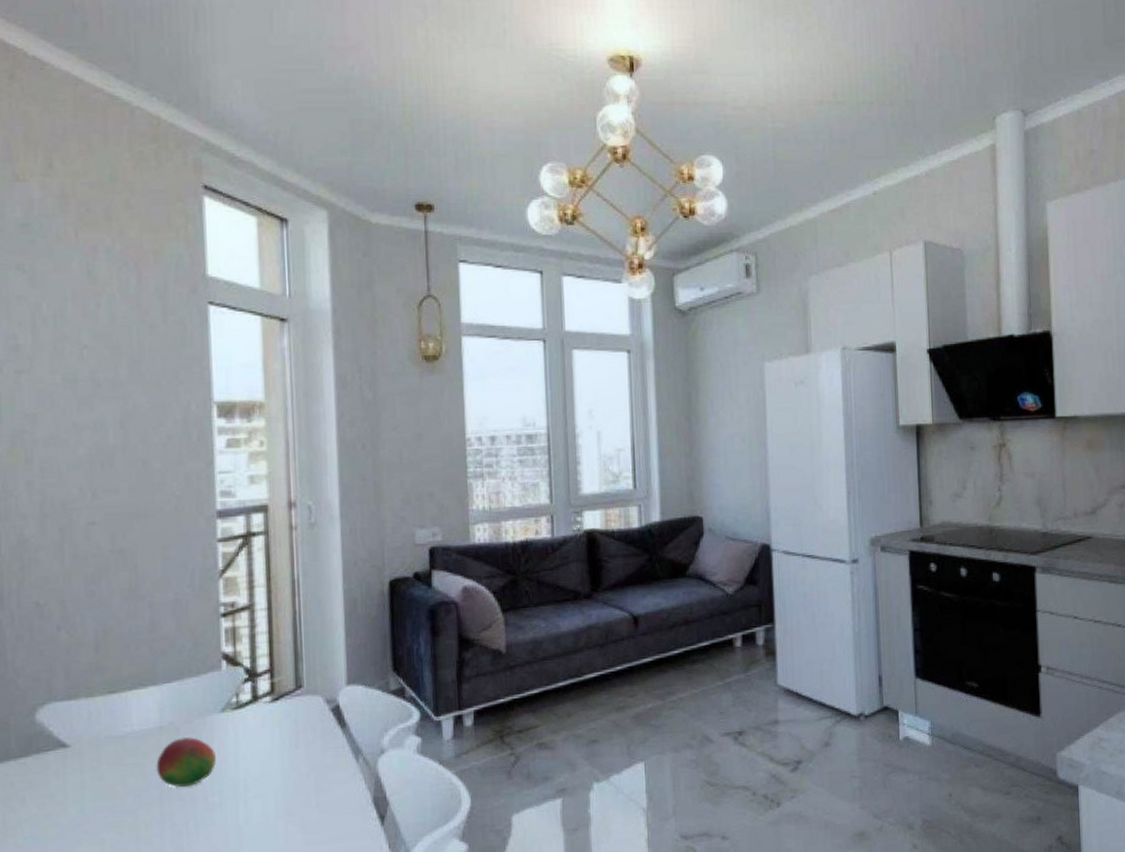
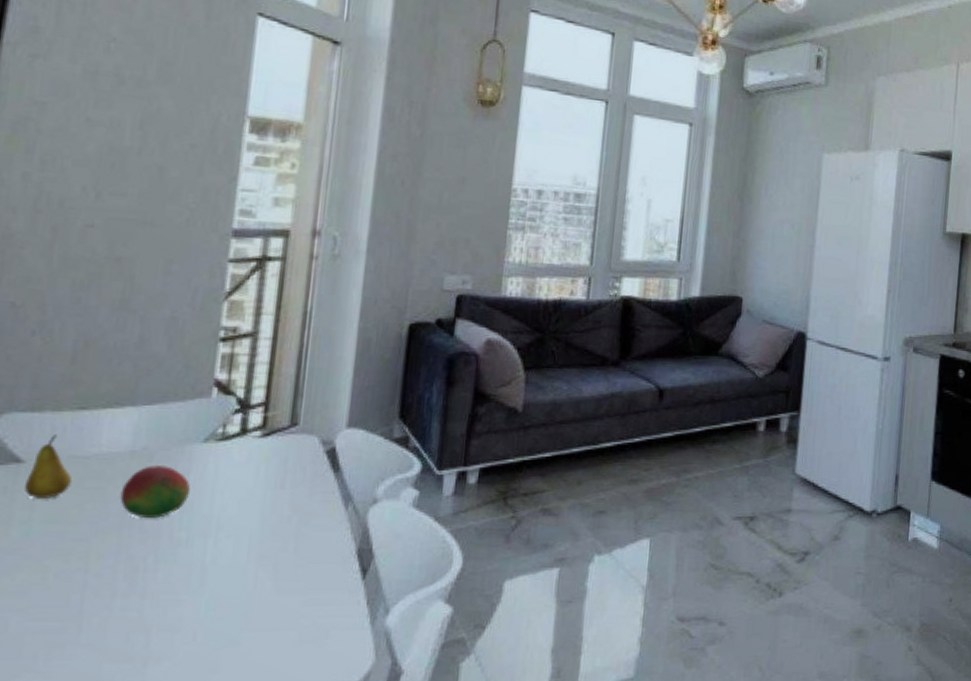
fruit: none [74,718,113,778] -> present [25,434,73,498]

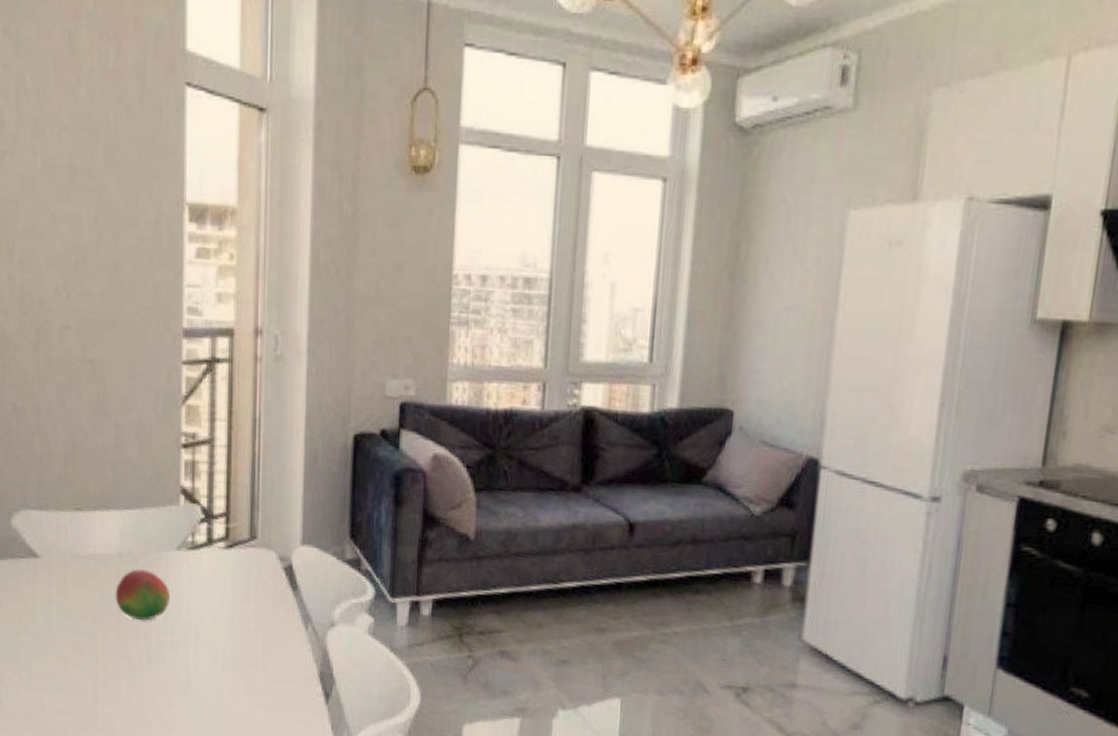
fruit: present [25,434,73,498] -> none [43,533,77,593]

